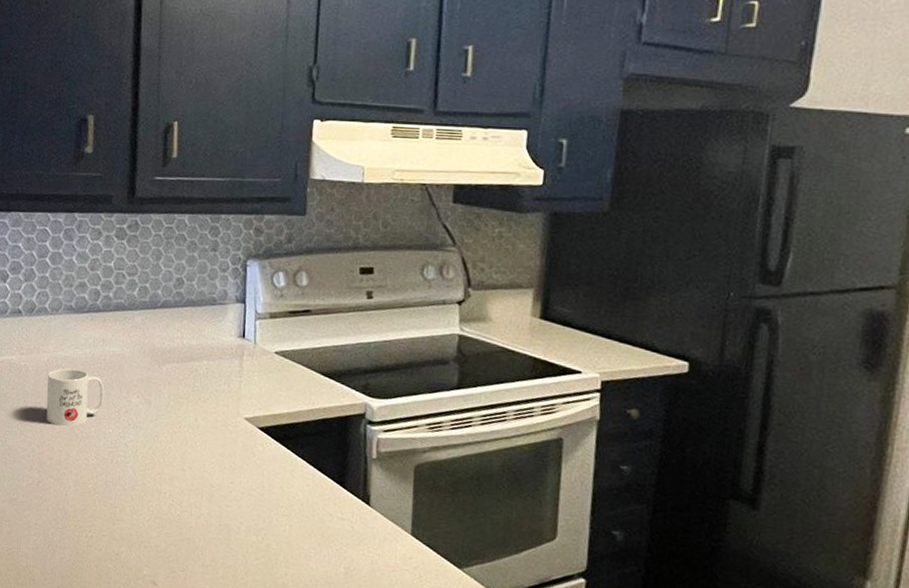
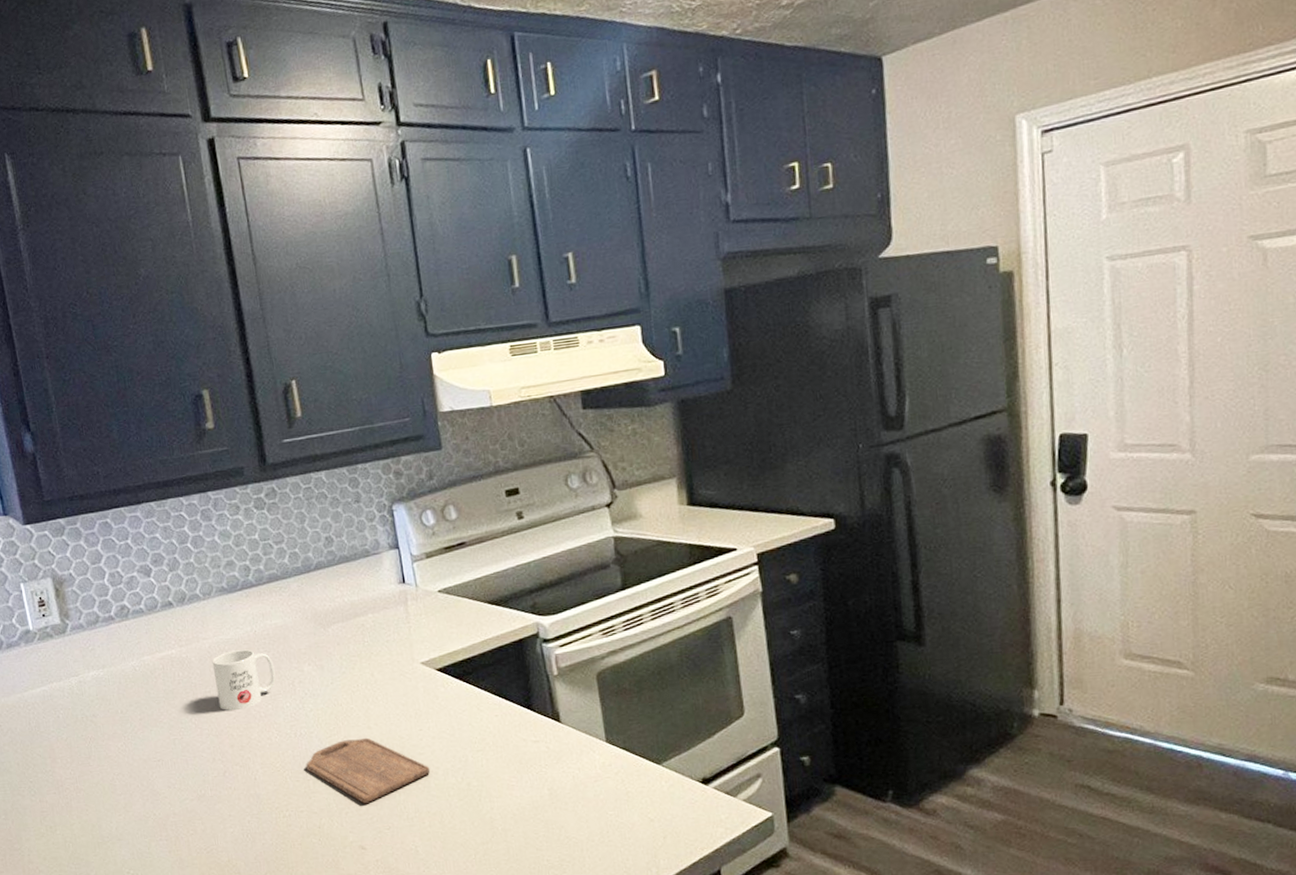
cutting board: none [116,476,234,543] -> present [306,737,431,804]

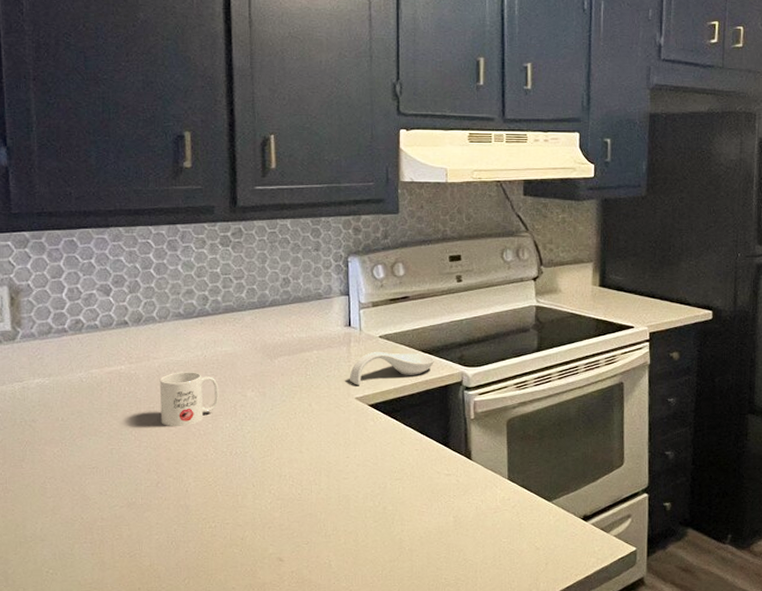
cutting board: present [306,737,431,804] -> none [237,460,352,520]
spoon rest: none [411,606,505,648] -> present [349,351,435,385]

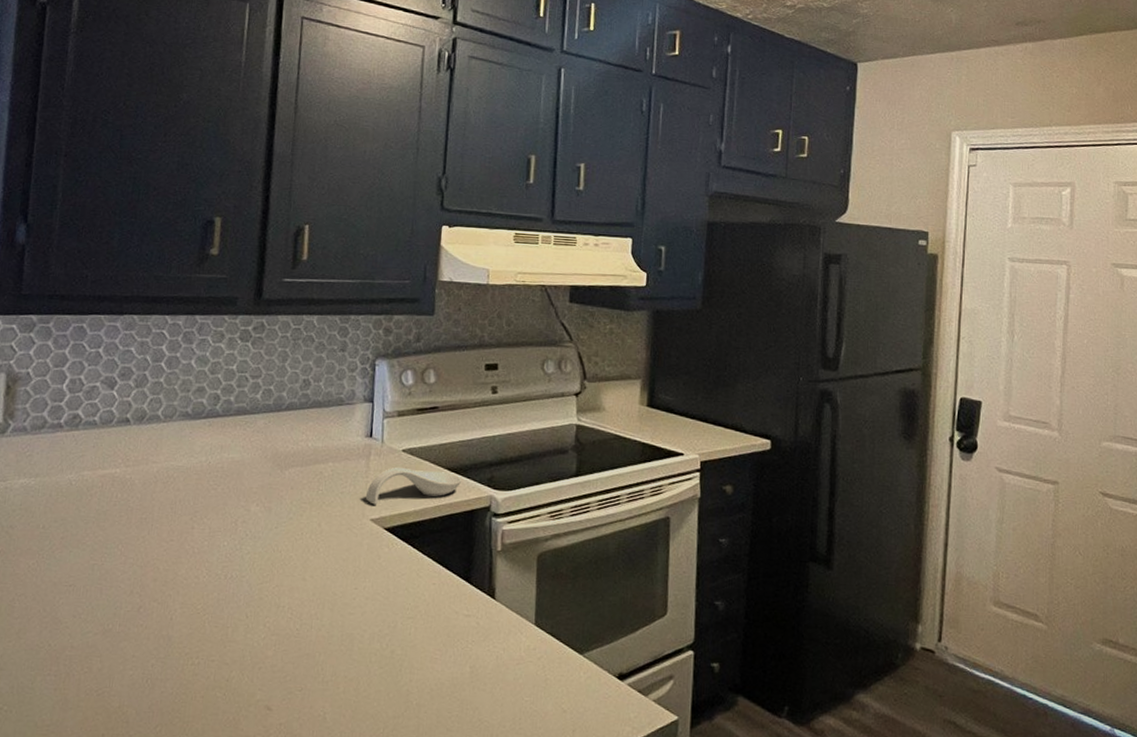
mug: present [159,372,219,427] -> none [152,479,221,543]

